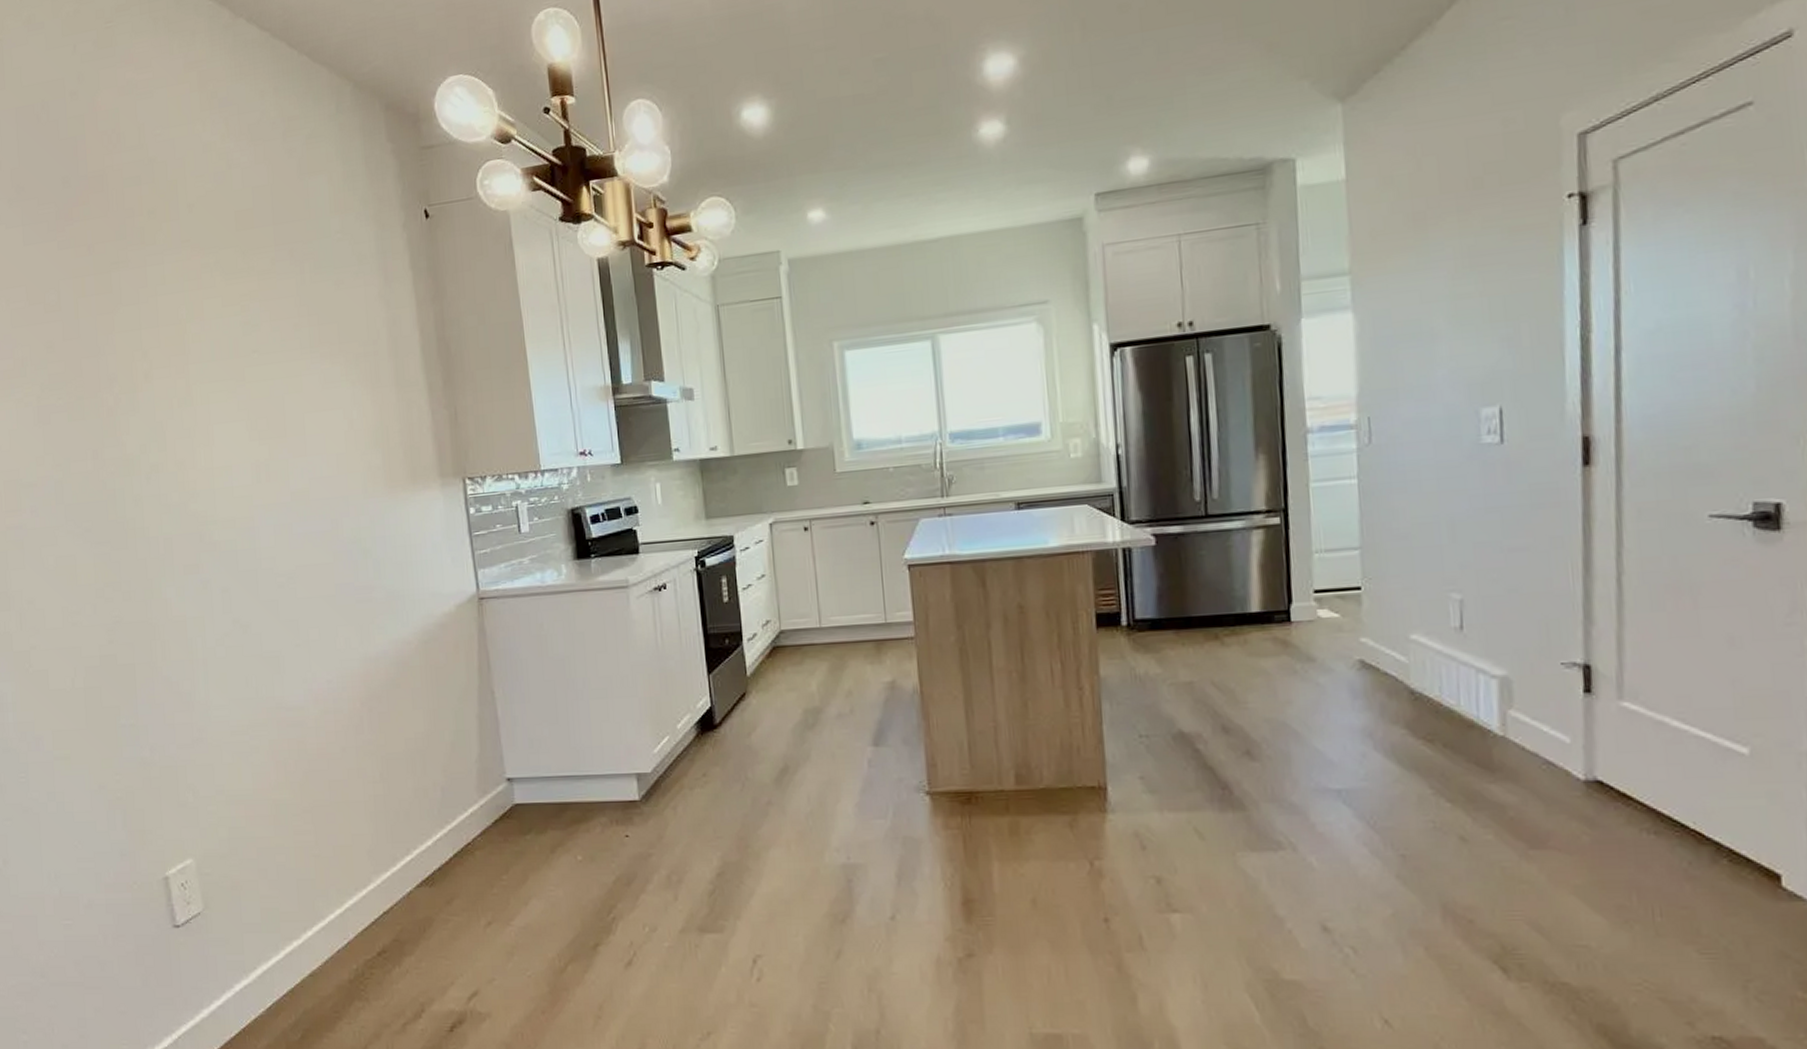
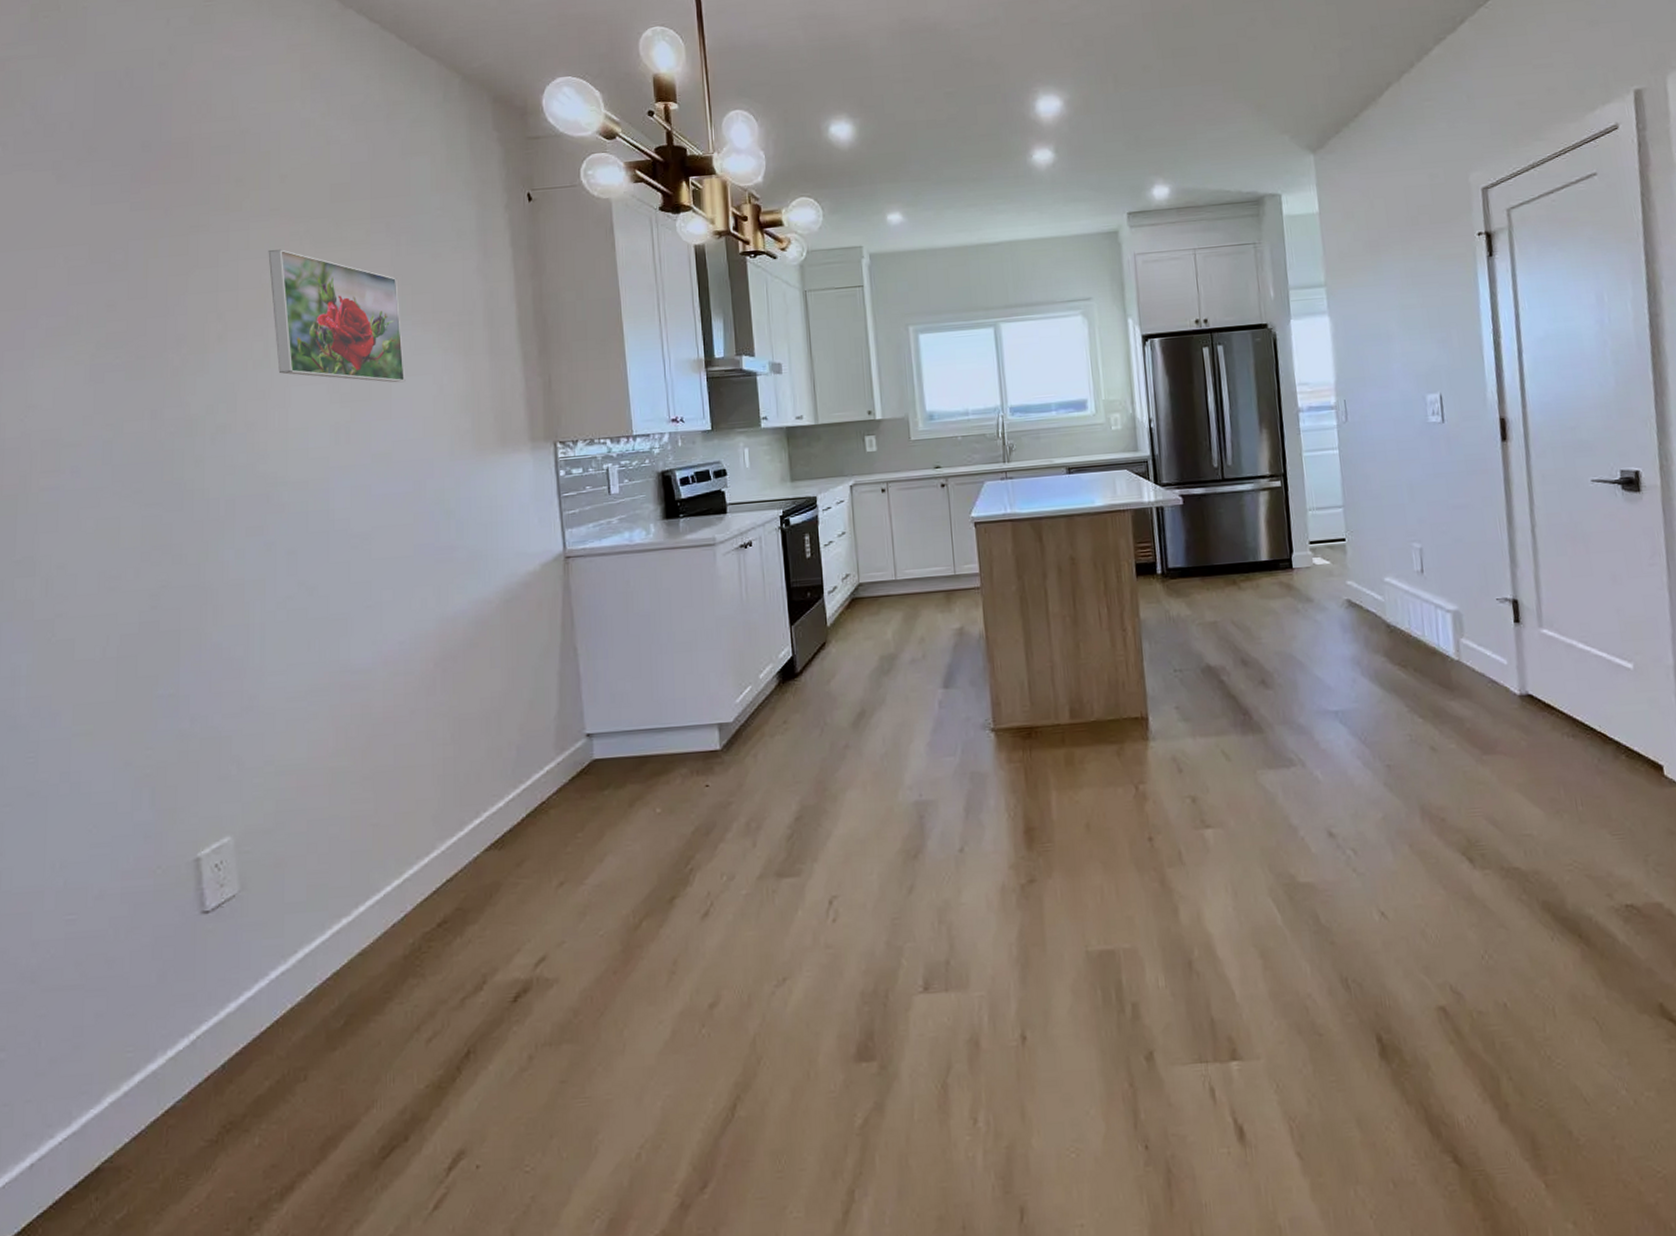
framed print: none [183,282,318,419] -> present [268,248,406,383]

